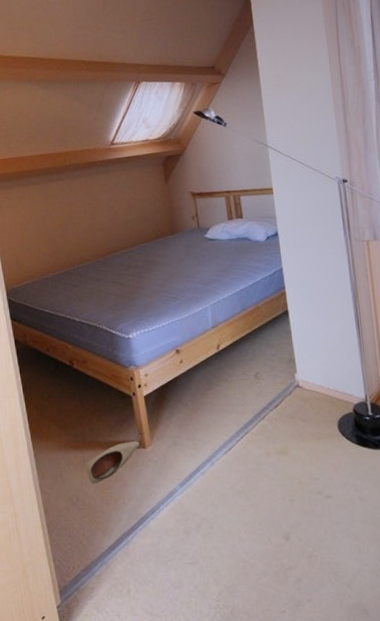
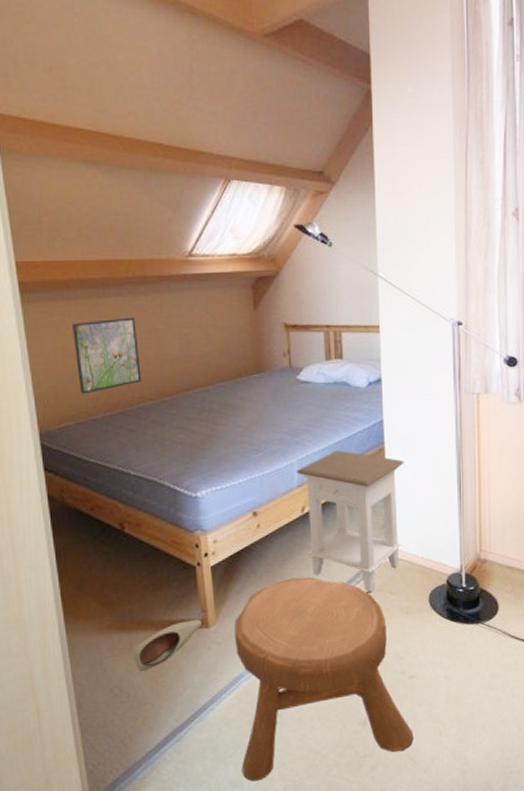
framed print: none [26,196,80,259] -> present [72,317,142,394]
stool: none [167,405,335,585] -> present [234,576,413,782]
nightstand: none [209,295,309,420] -> present [295,450,404,593]

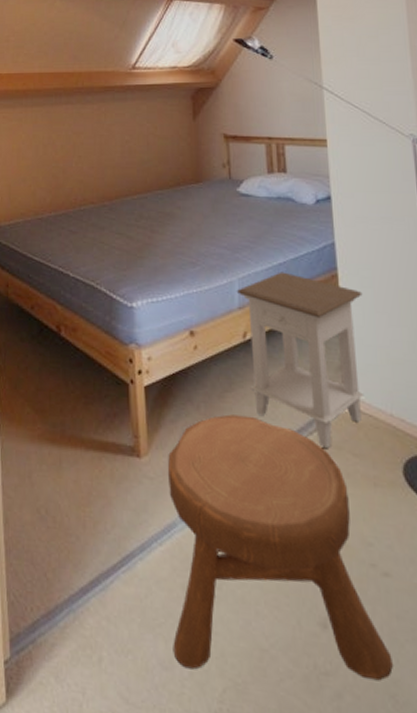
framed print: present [72,317,142,394] -> none [27,124,85,194]
shoe: present [133,619,202,672] -> none [62,444,133,496]

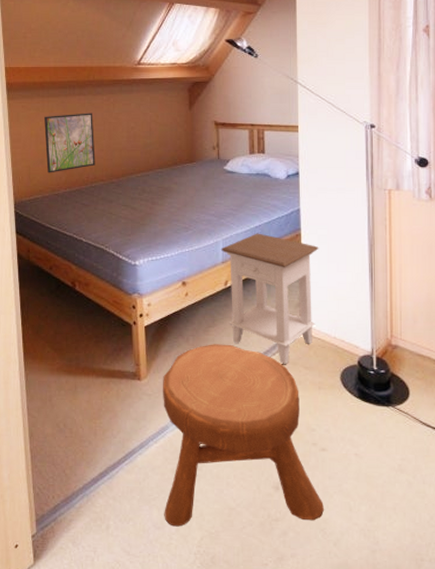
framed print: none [27,124,85,194] -> present [44,113,95,173]

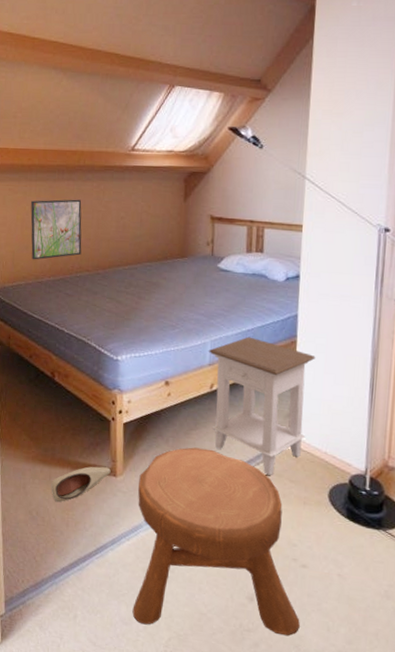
shoe: none [77,372,135,412] -> present [51,466,111,503]

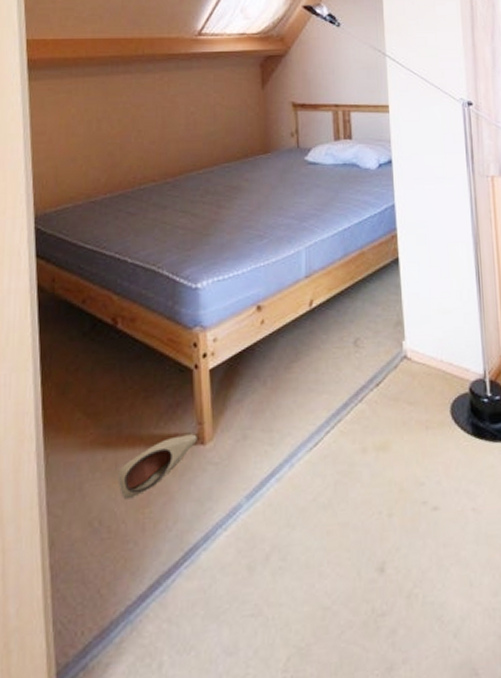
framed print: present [30,199,82,260] -> none [78,95,145,175]
stool: present [132,447,300,635] -> none [233,382,440,648]
nightstand: present [208,336,316,476] -> none [303,236,419,403]

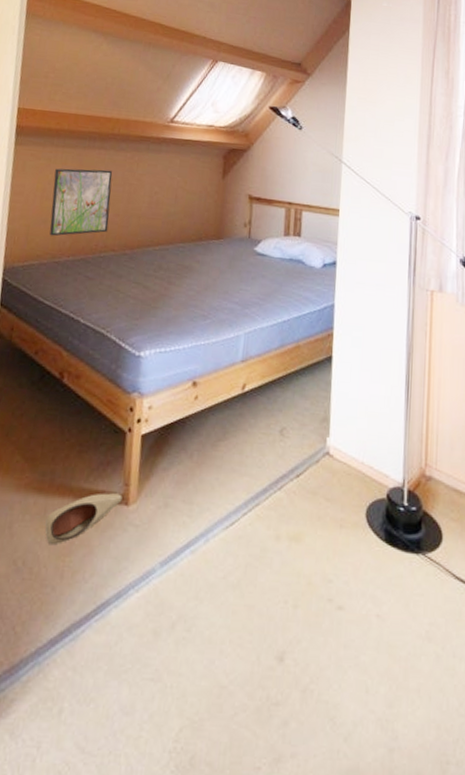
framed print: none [78,95,145,175] -> present [49,168,113,236]

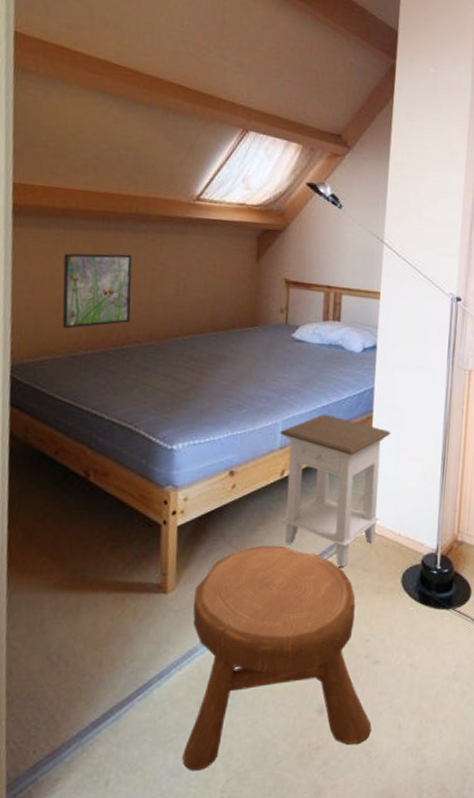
shoe: present [44,493,122,546] -> none [79,584,160,638]
stool: none [136,462,336,712] -> present [182,545,372,771]
nightstand: none [241,328,352,495] -> present [279,414,391,568]

